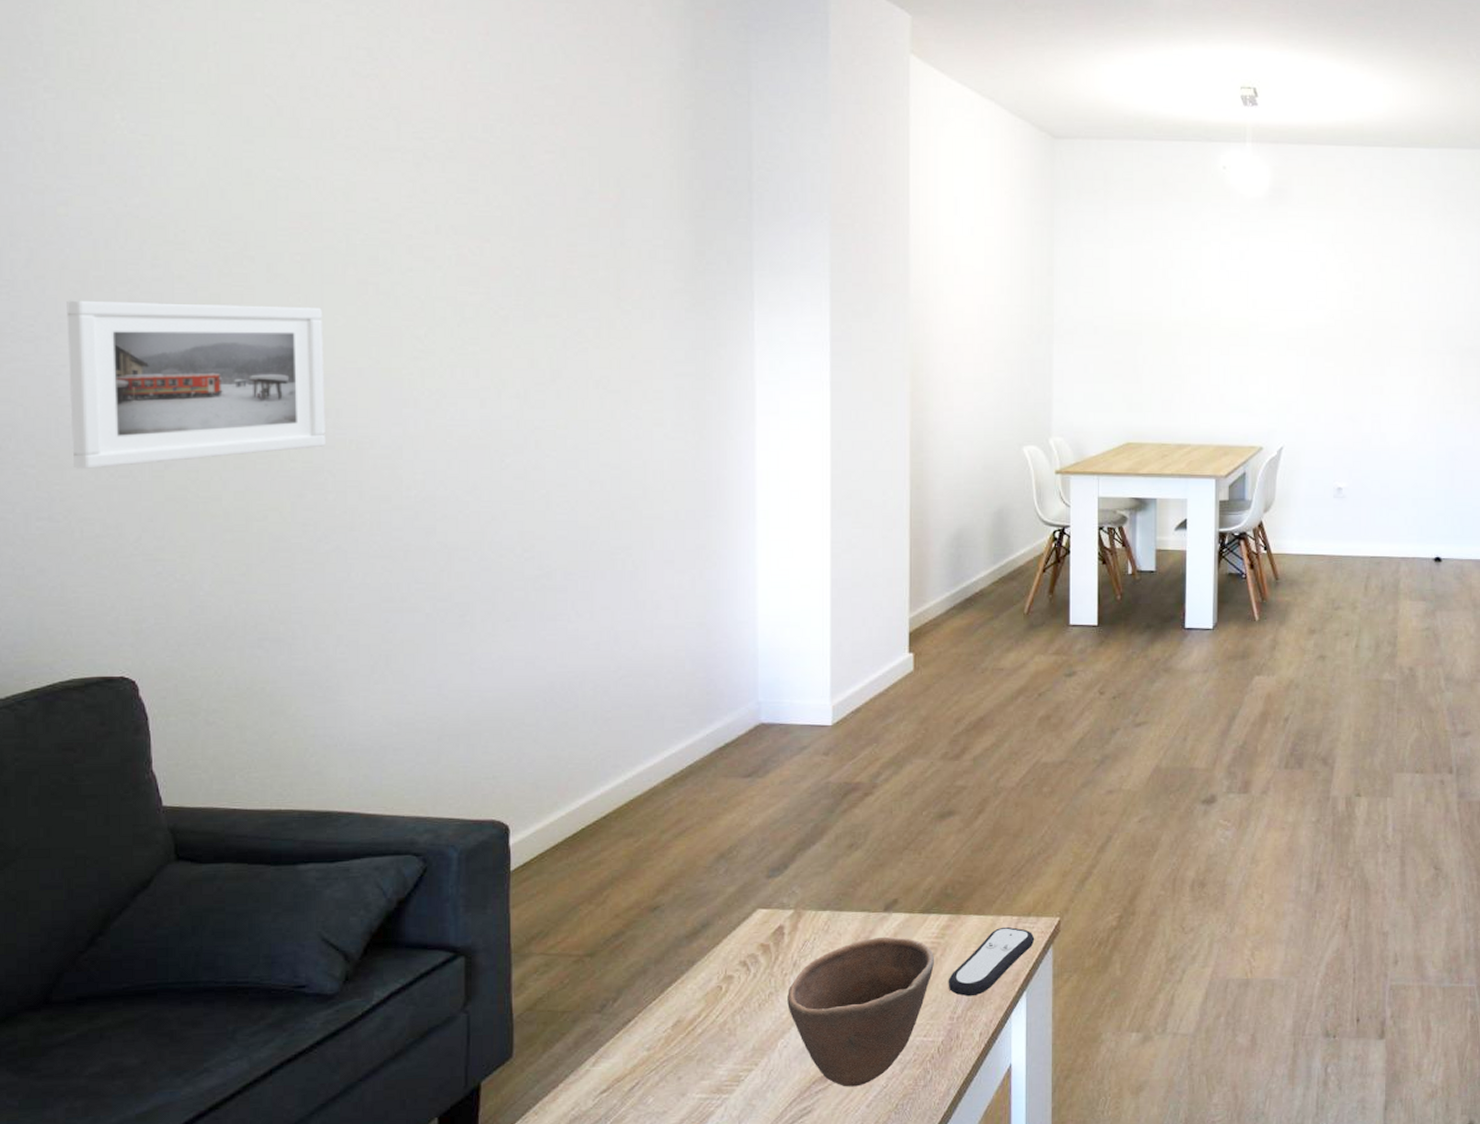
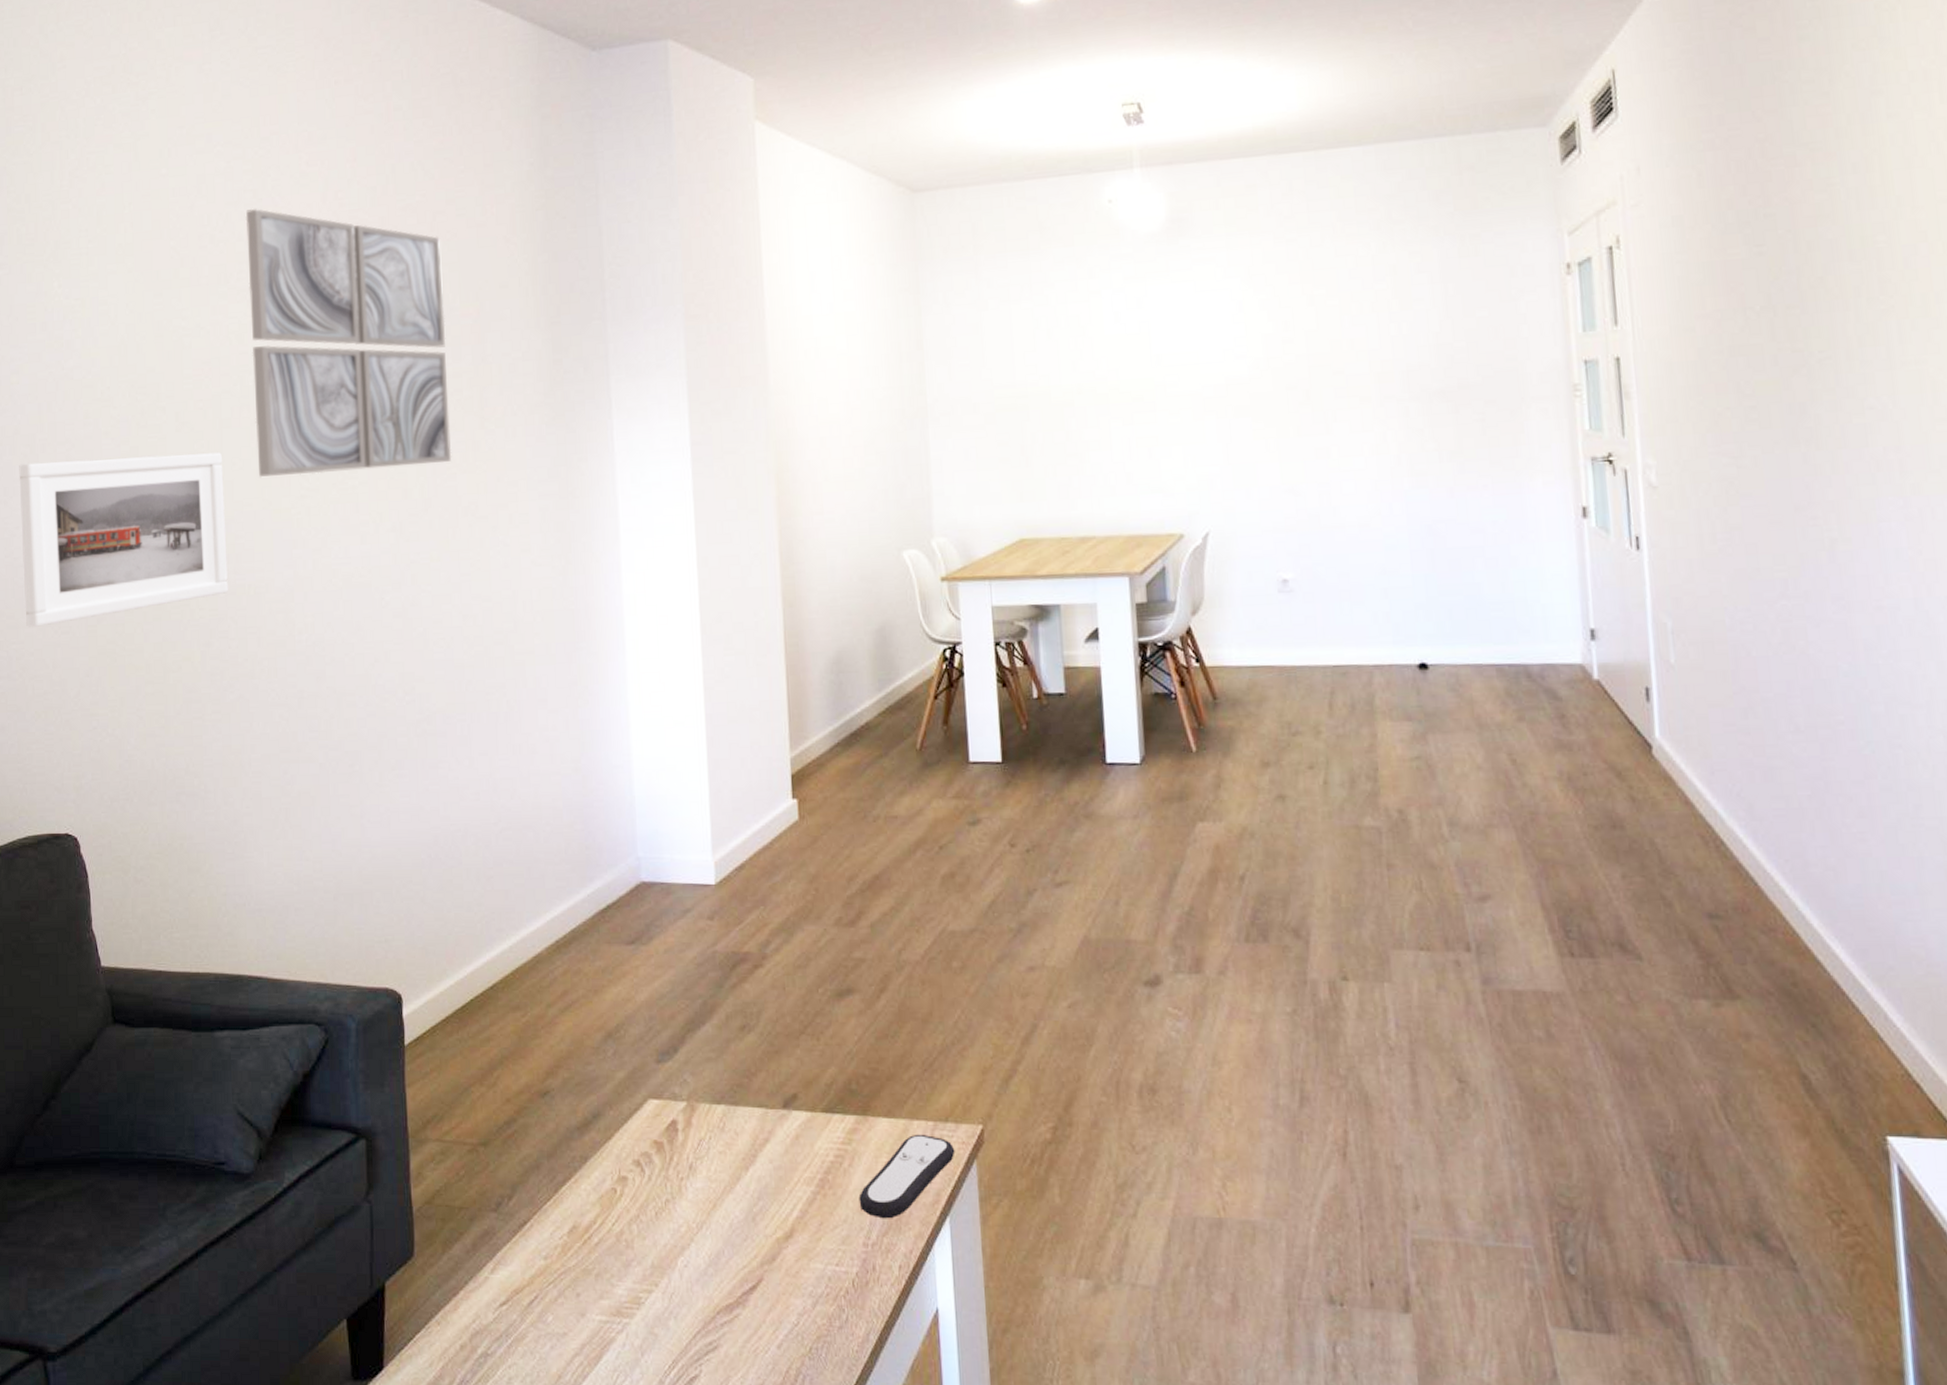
wall art: none [357,67,584,337] -> present [245,208,452,478]
bowl: present [787,936,934,1087] -> none [685,1139,842,1322]

